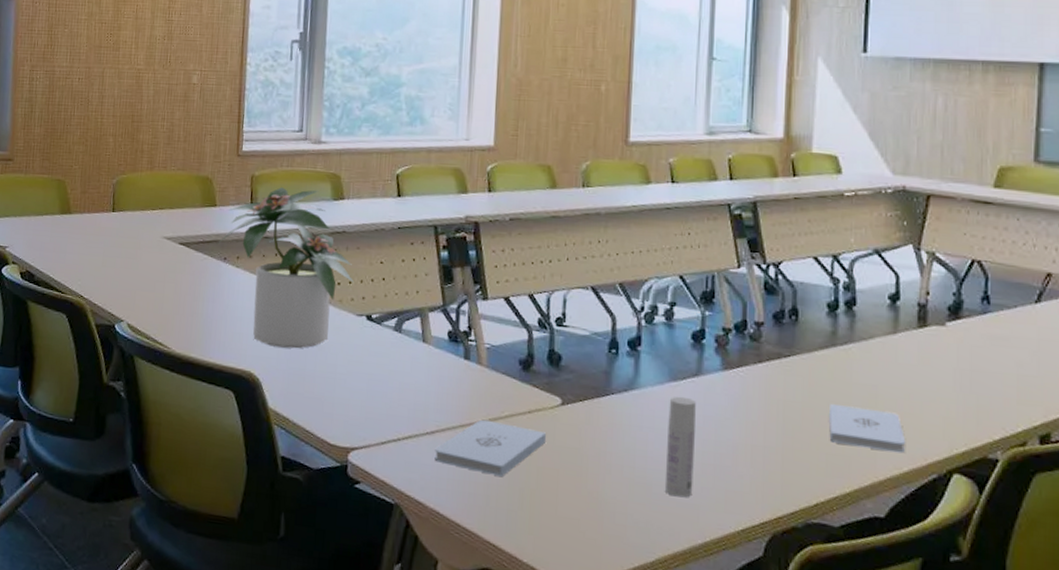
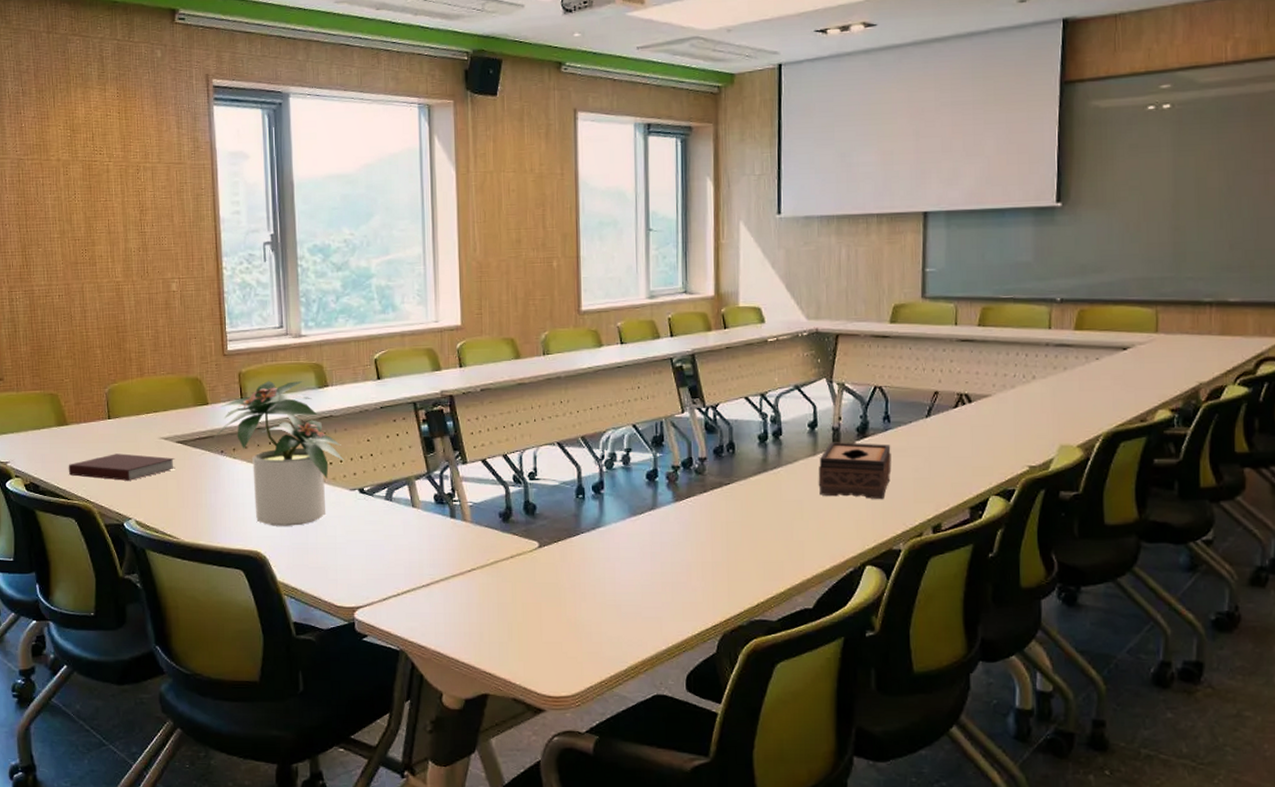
notebook: none [65,249,176,280] -> present [68,453,175,481]
notepad: present [434,419,547,476] -> none [431,568,529,615]
bottle: present [664,396,696,498] -> none [631,528,655,613]
notepad: present [829,403,905,454] -> none [764,519,827,554]
tissue box: none [898,320,990,396] -> present [818,442,892,500]

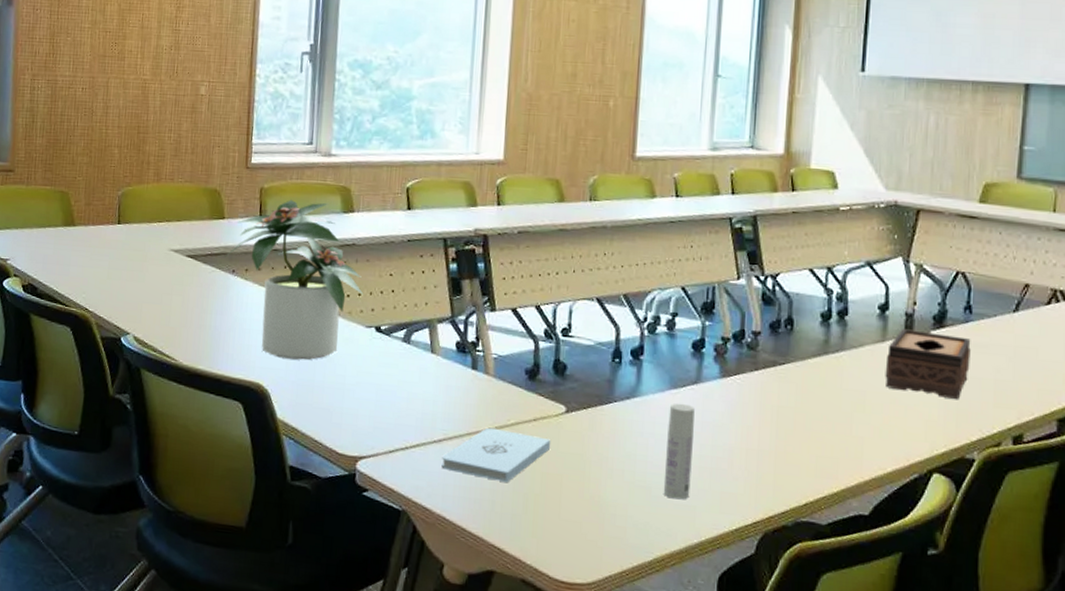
notebook: present [68,453,175,481] -> none [69,261,183,293]
notepad: none [431,568,529,615] -> present [441,427,551,482]
bottle: none [631,528,655,613] -> present [663,403,695,500]

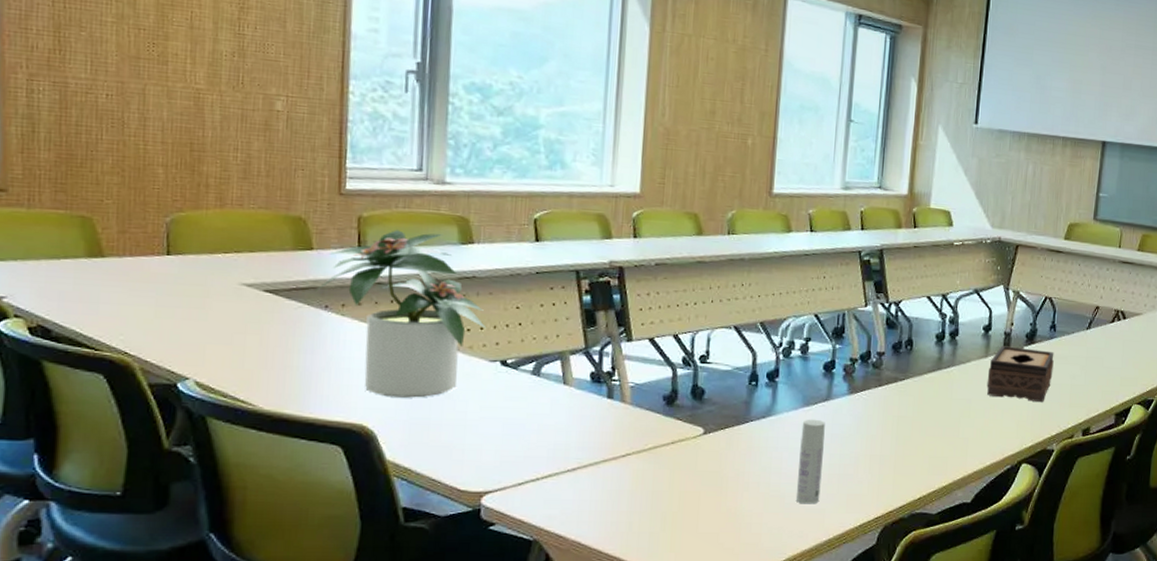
notepad: present [441,427,551,482] -> none [576,453,689,503]

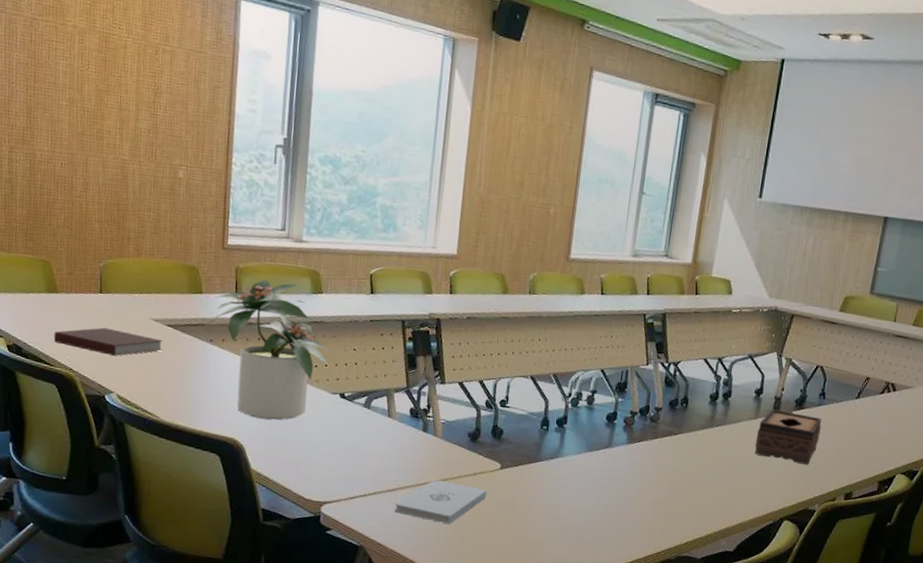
notebook: none [99,298,260,332] -> present [53,327,164,356]
notepad: none [576,453,689,503] -> present [394,479,488,524]
bottle: present [795,419,825,504] -> none [576,463,605,539]

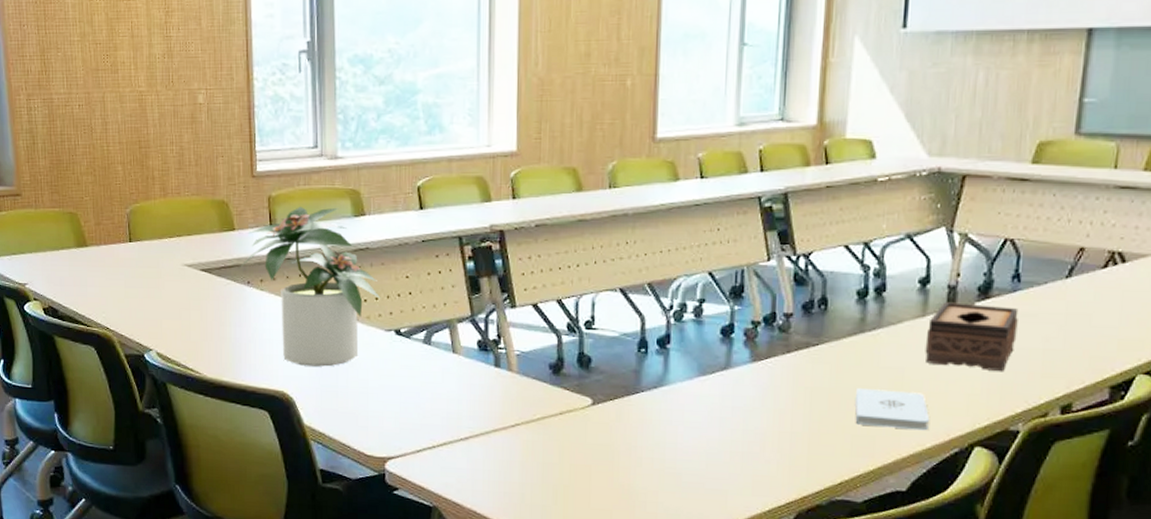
notebook: present [53,327,164,356] -> none [87,279,199,309]
notepad: present [394,479,488,524] -> none [469,423,579,475]
notepad: none [701,469,754,506] -> present [855,387,929,431]

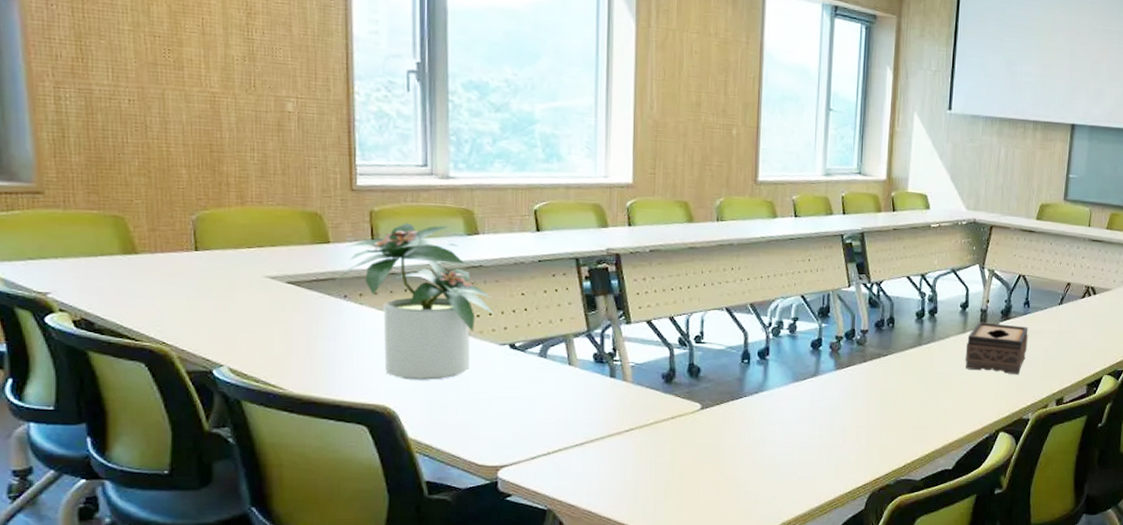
notepad: present [855,387,929,431] -> none [915,389,968,421]

